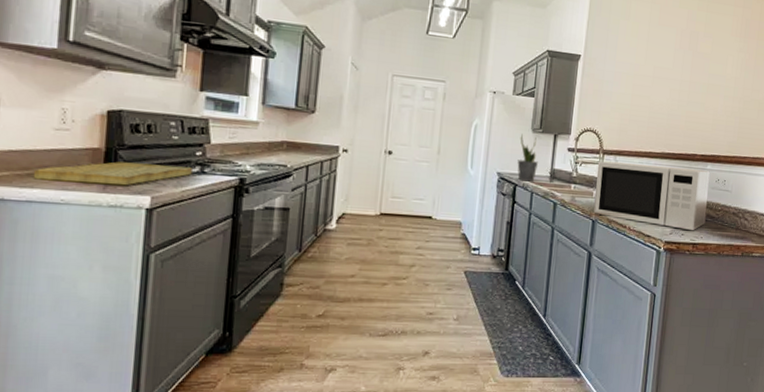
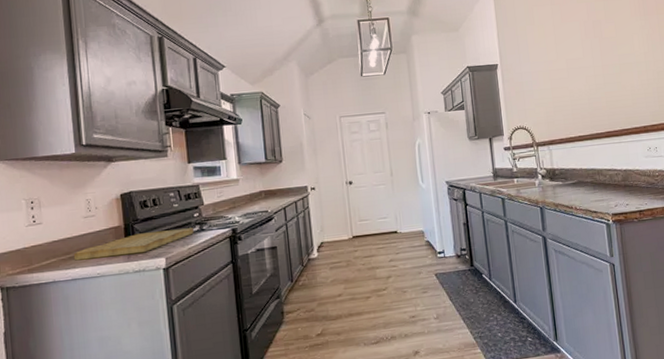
potted plant: present [517,133,538,182] -> none [459,143,481,185]
microwave: present [593,161,710,231] -> none [533,142,647,202]

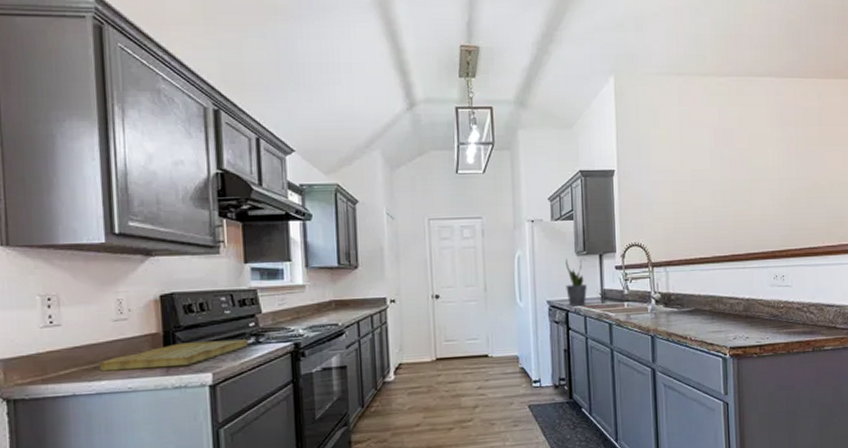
potted plant: none [459,143,481,185] -> present [565,258,587,306]

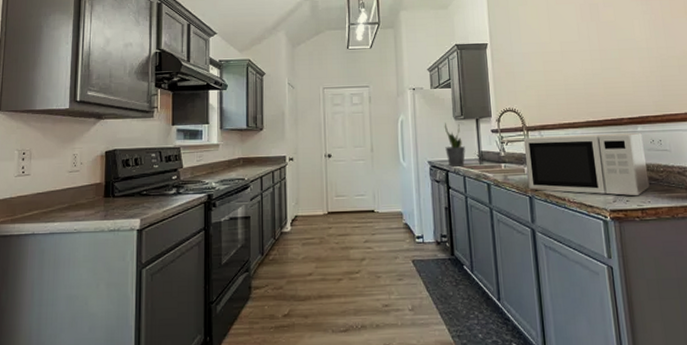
cutting board: present [99,339,248,372] -> none [54,190,170,215]
microwave: none [648,269,769,333] -> present [523,133,650,196]

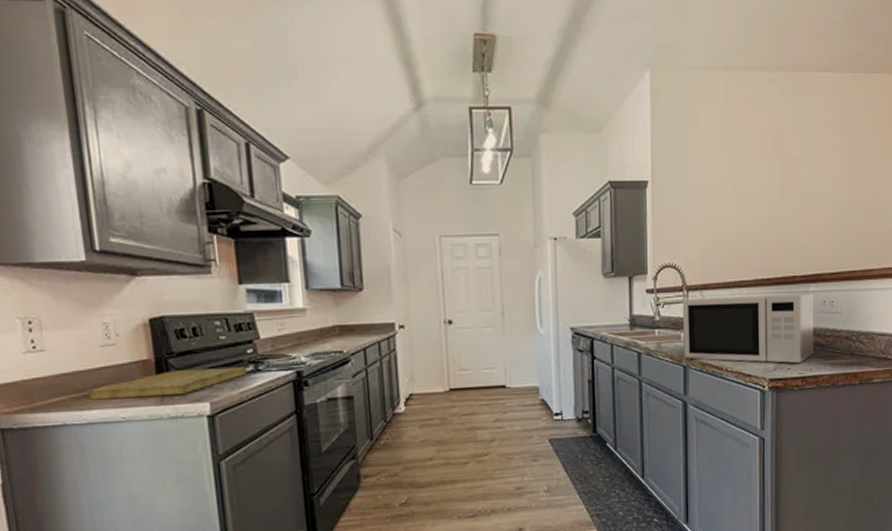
cutting board: none [54,190,170,215] -> present [88,367,247,400]
potted plant: present [444,122,466,167] -> none [590,281,614,334]

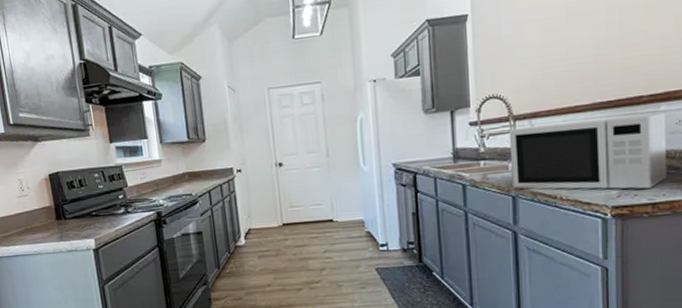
cutting board: present [88,367,247,400] -> none [12,210,120,238]

